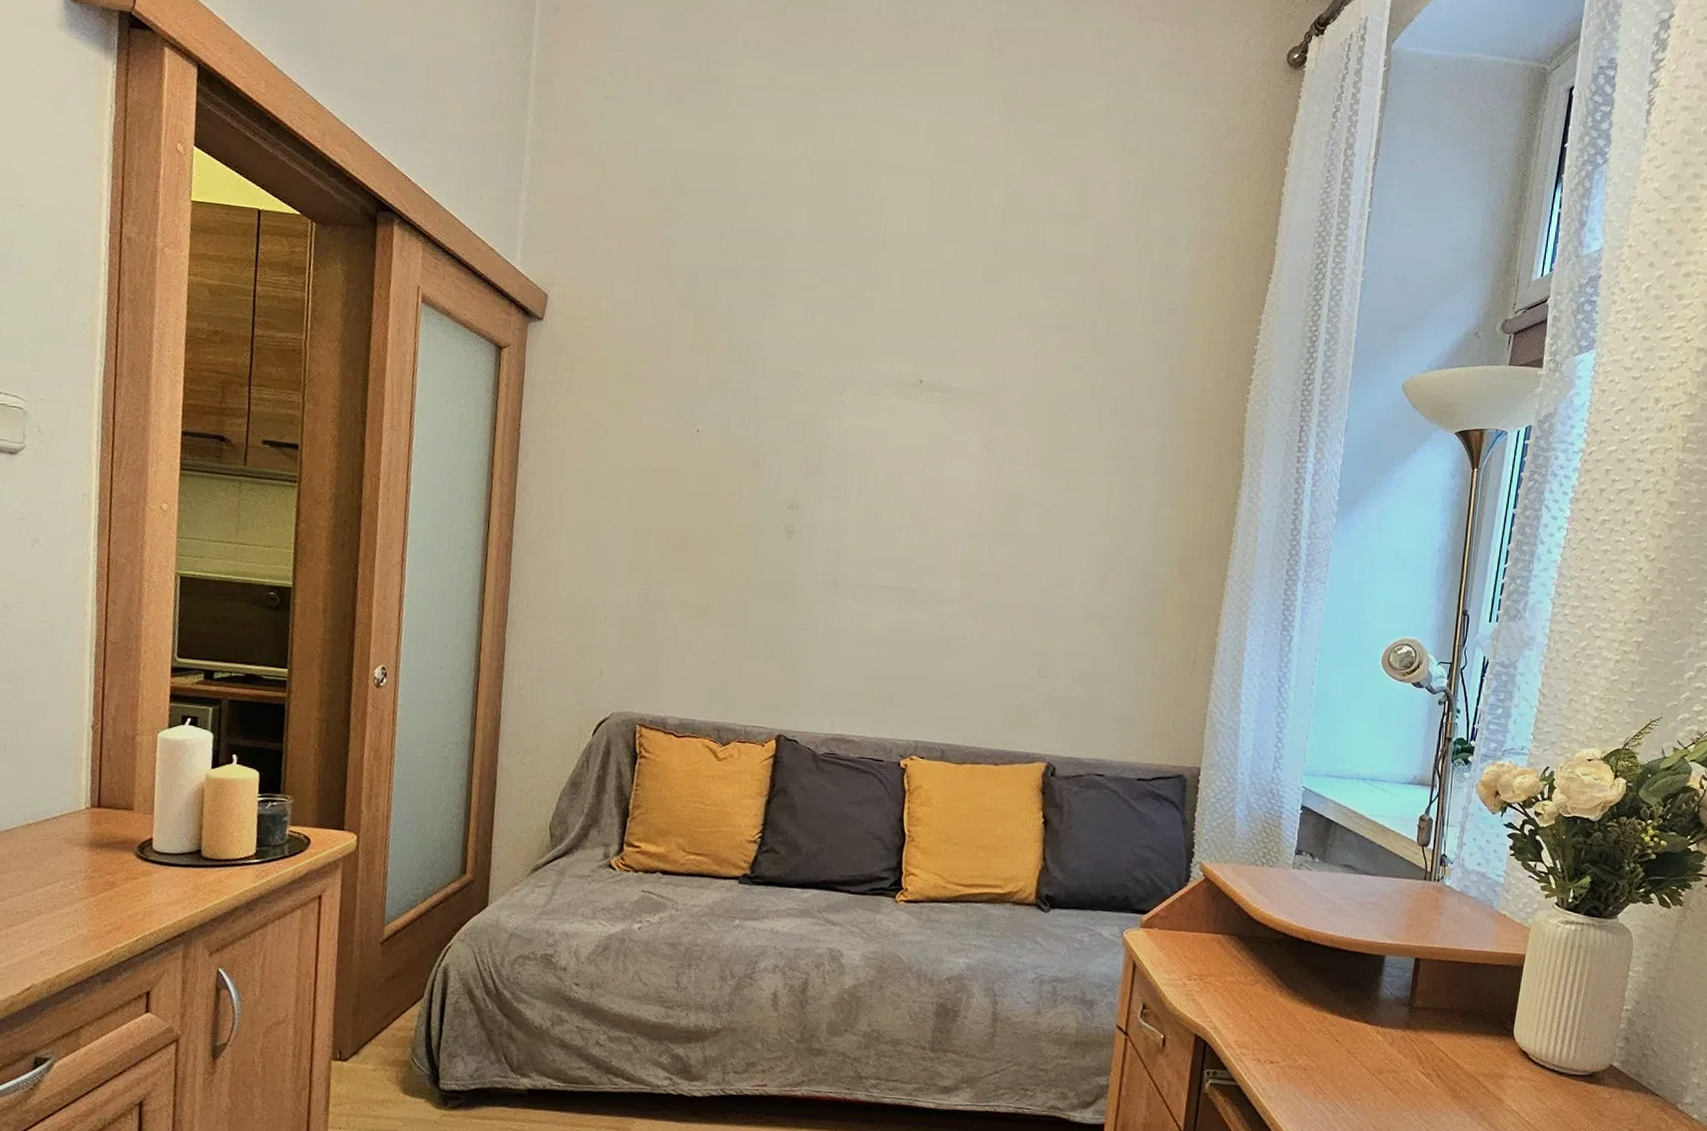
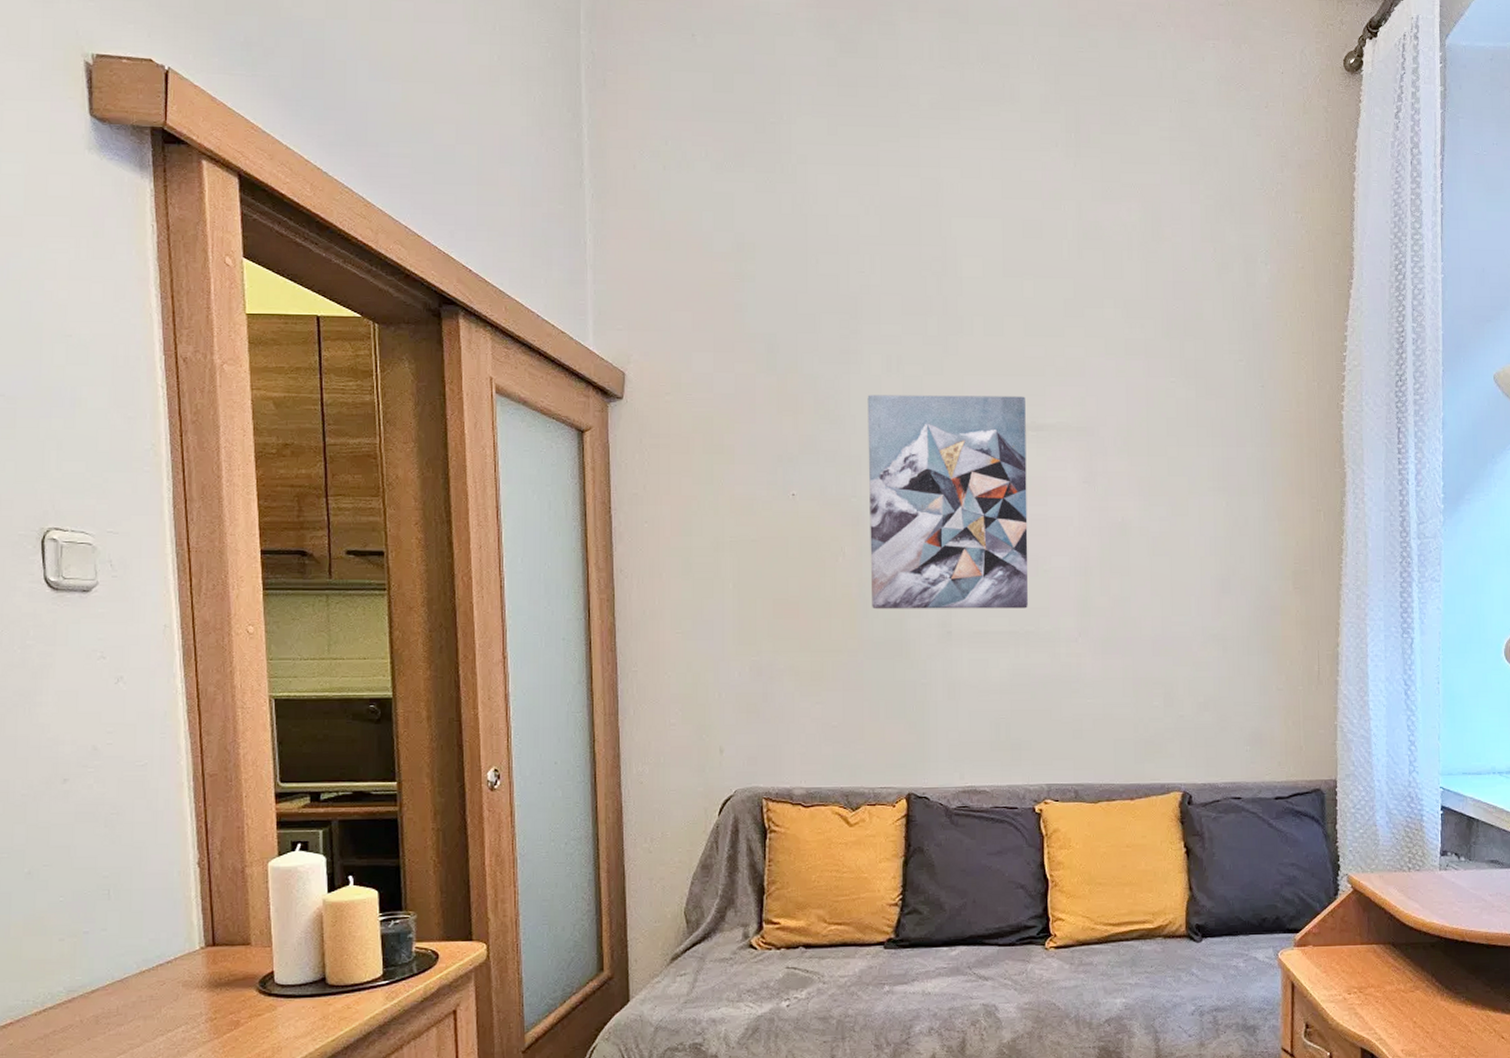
wall art: none [763,340,935,566] -> present [867,395,1028,609]

